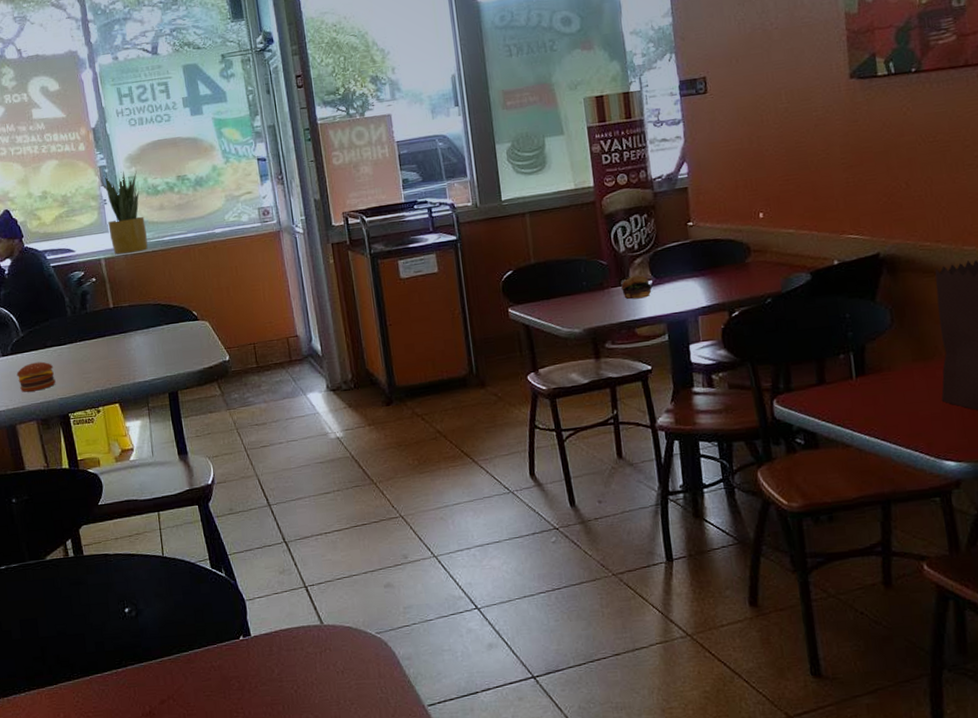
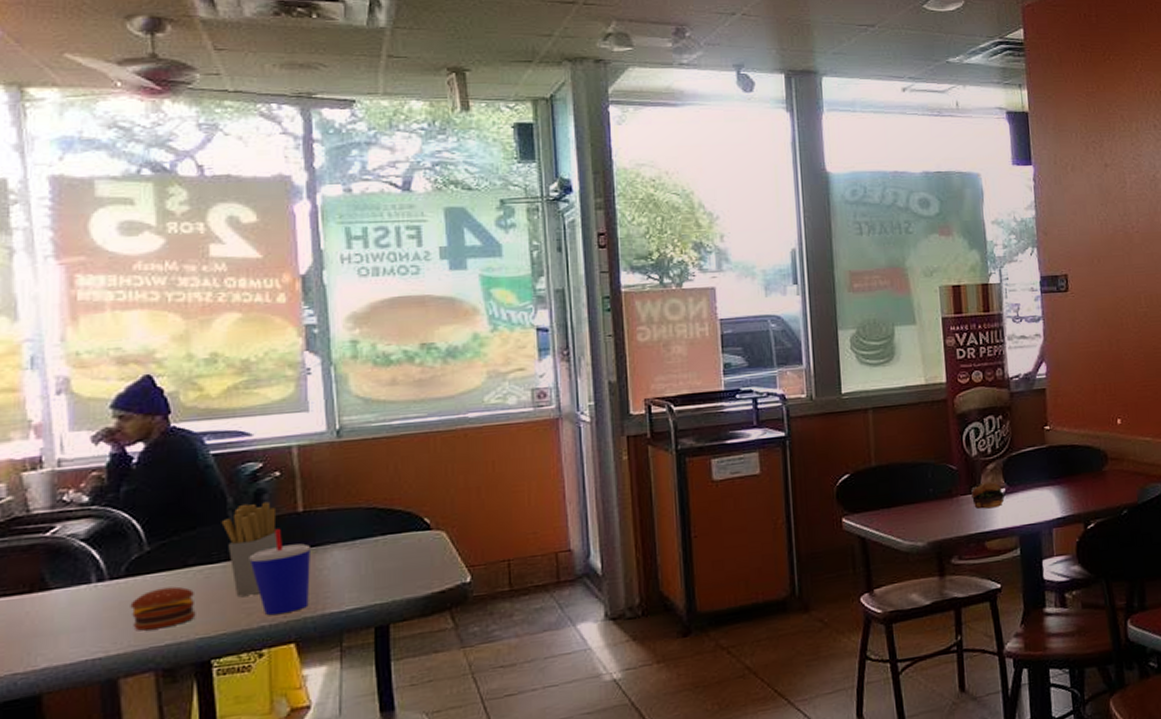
french fries: none [63,300,100,369] -> present [221,501,277,597]
beverage cup: none [83,319,124,383] -> present [249,528,310,616]
planter: present [98,171,148,255] -> none [302,333,367,441]

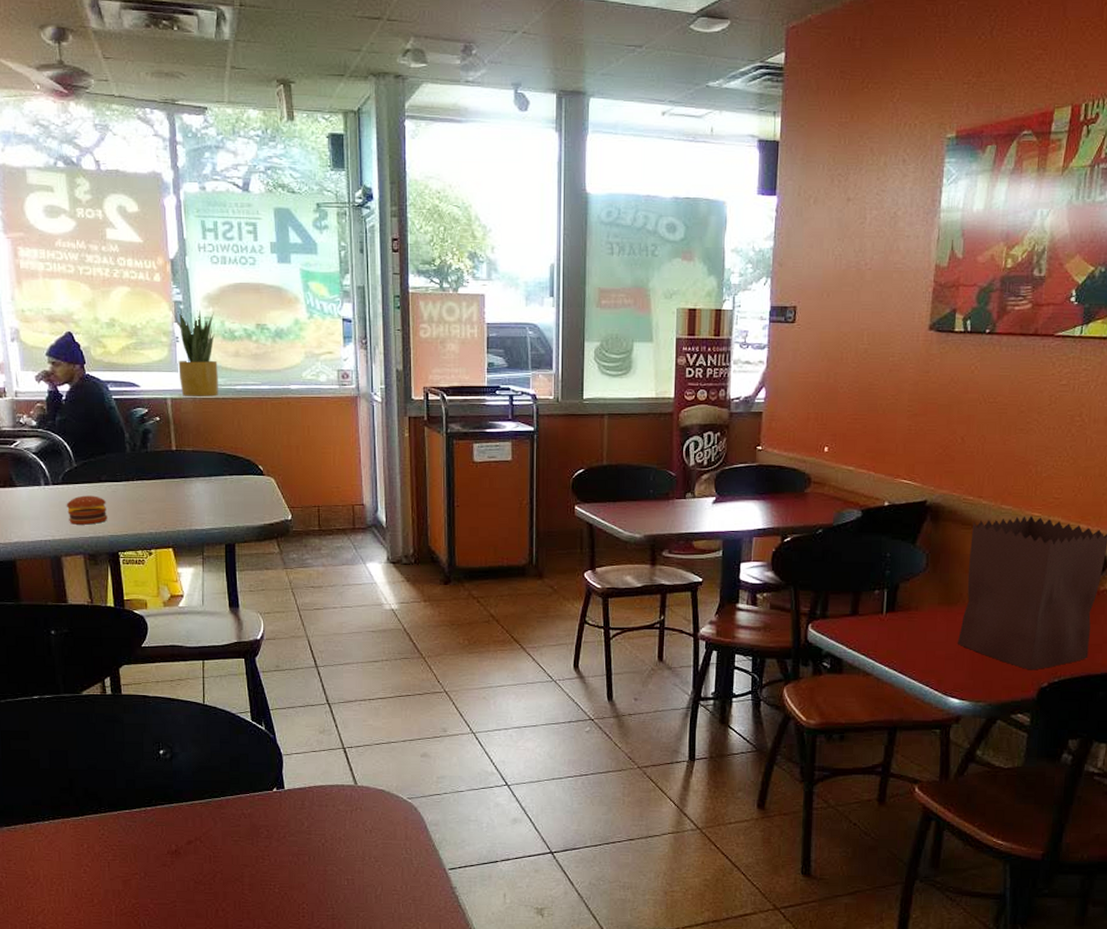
french fries: present [221,501,277,597] -> none [121,439,159,509]
beverage cup: present [249,528,310,616] -> none [141,461,182,526]
planter: none [302,333,367,441] -> present [172,310,218,397]
hamburger: present [971,482,1005,509] -> none [685,491,714,513]

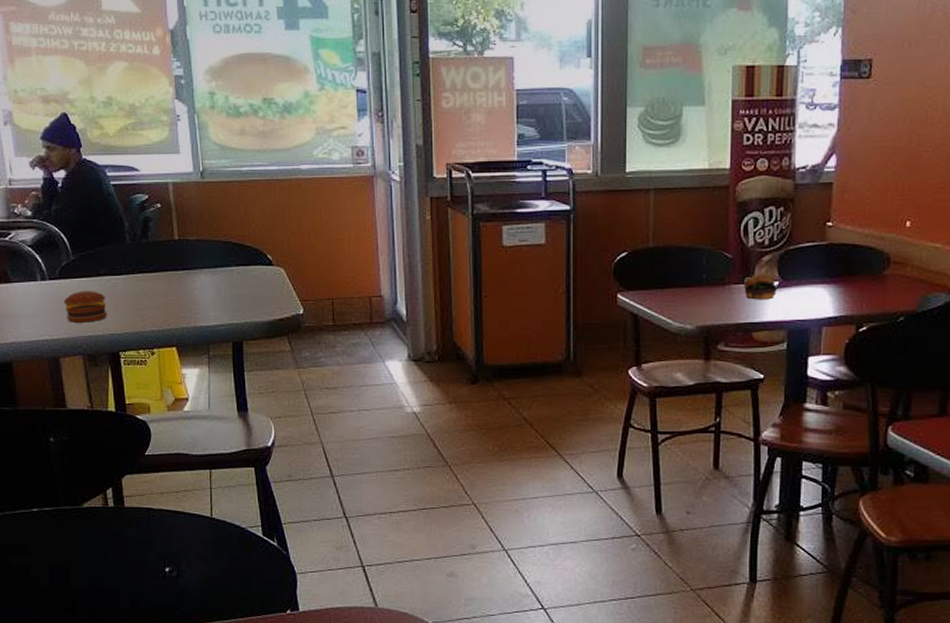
planter: present [172,310,218,397] -> none [172,85,223,180]
hamburger: none [685,491,714,513] -> present [744,274,777,300]

